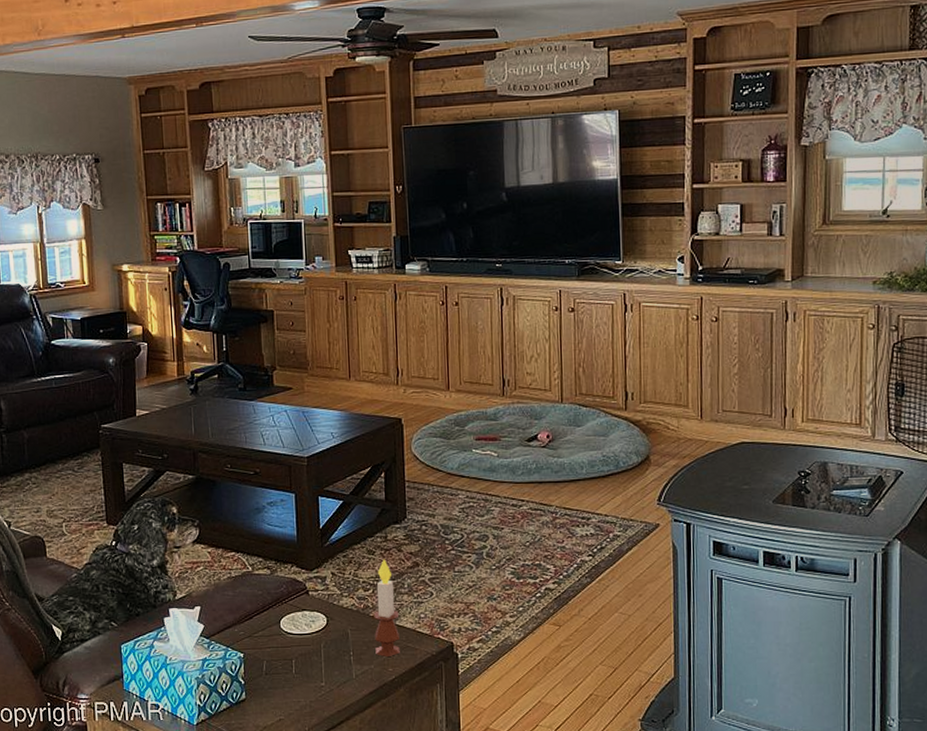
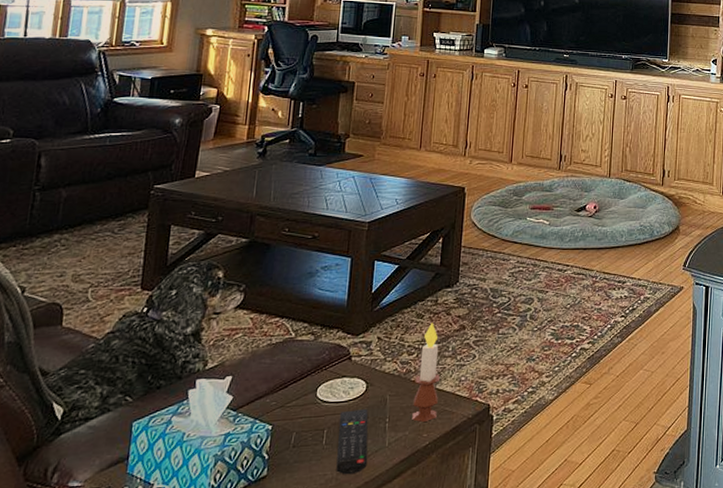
remote control: none [305,642,338,703] -> present [336,409,368,475]

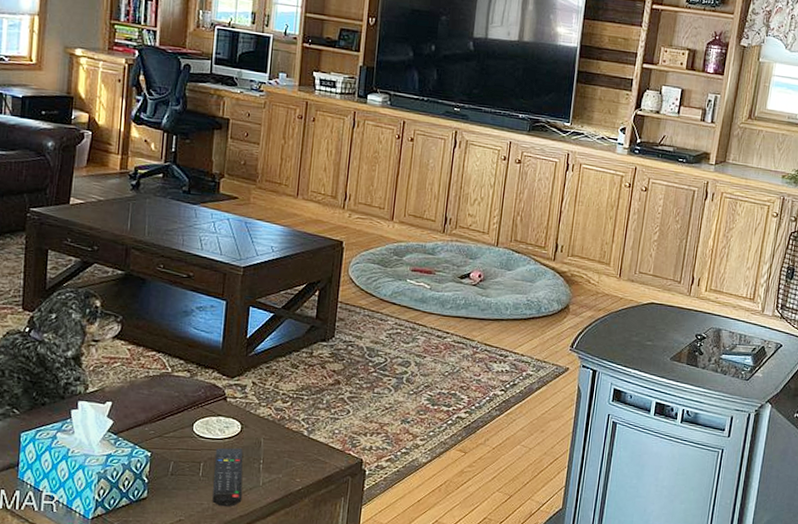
candle: present [412,322,440,422] -> none [285,374,313,468]

